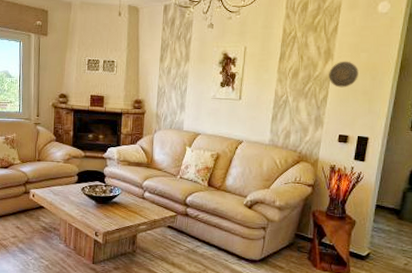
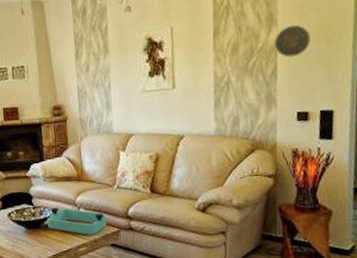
tray: none [115,188,167,216] -> present [47,207,107,235]

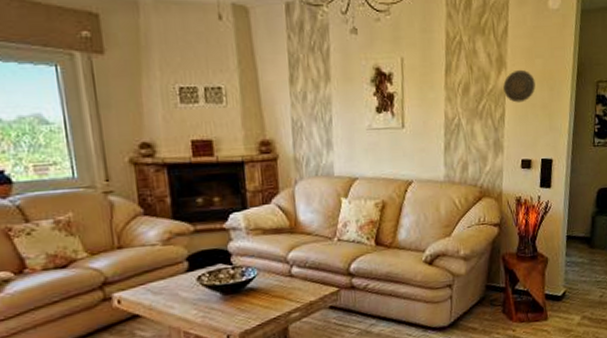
tray: present [47,207,107,235] -> none [250,266,325,298]

